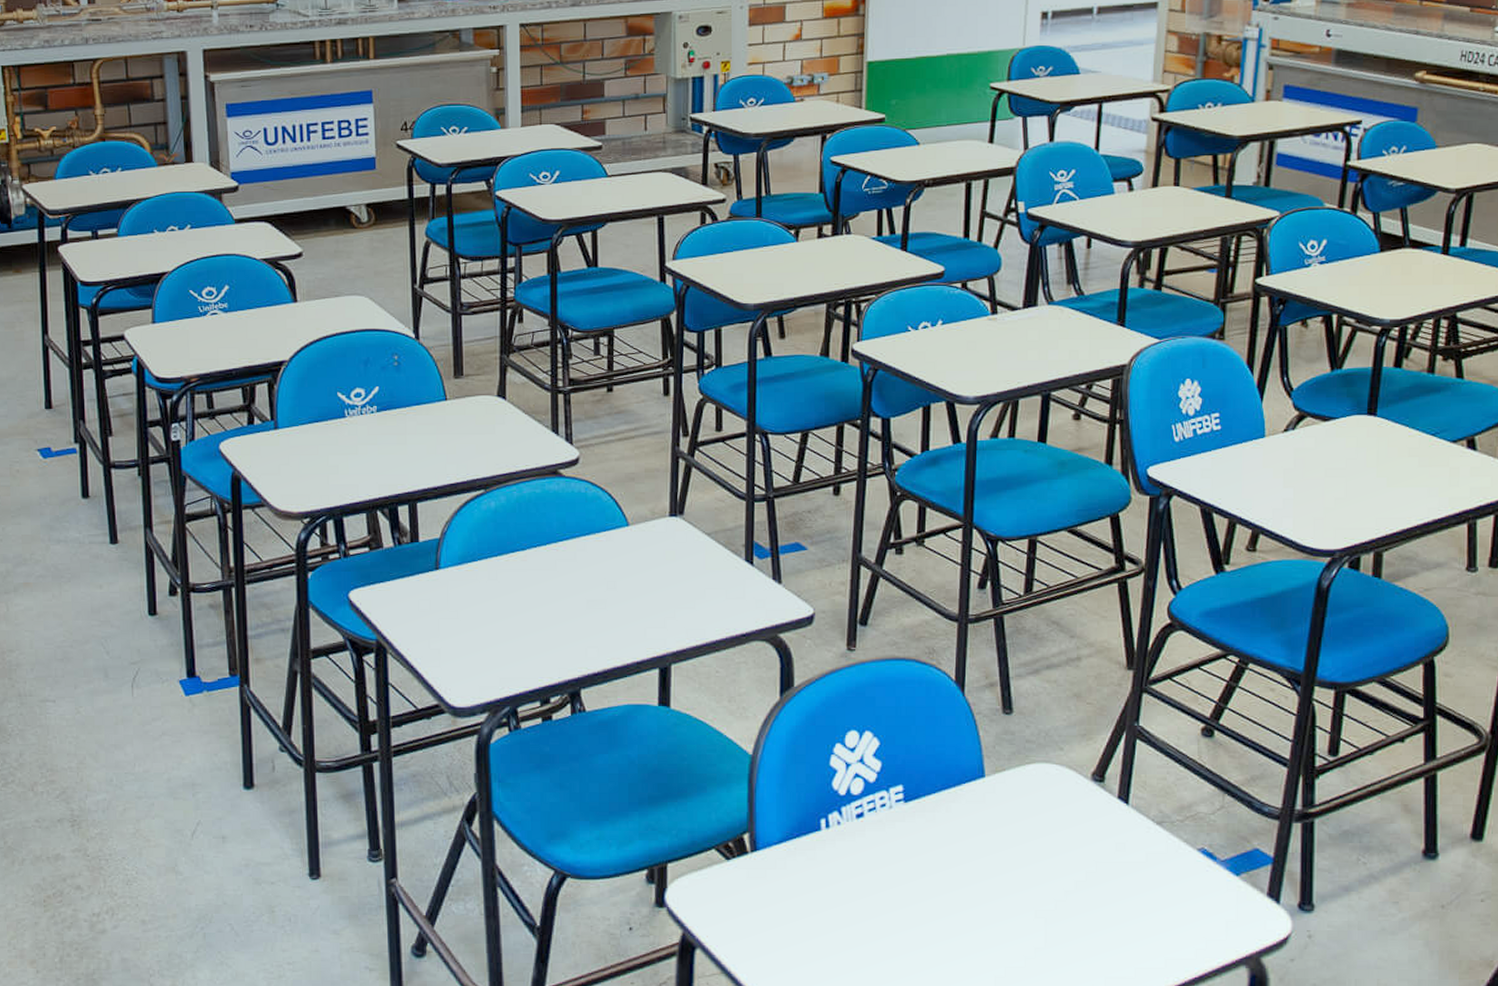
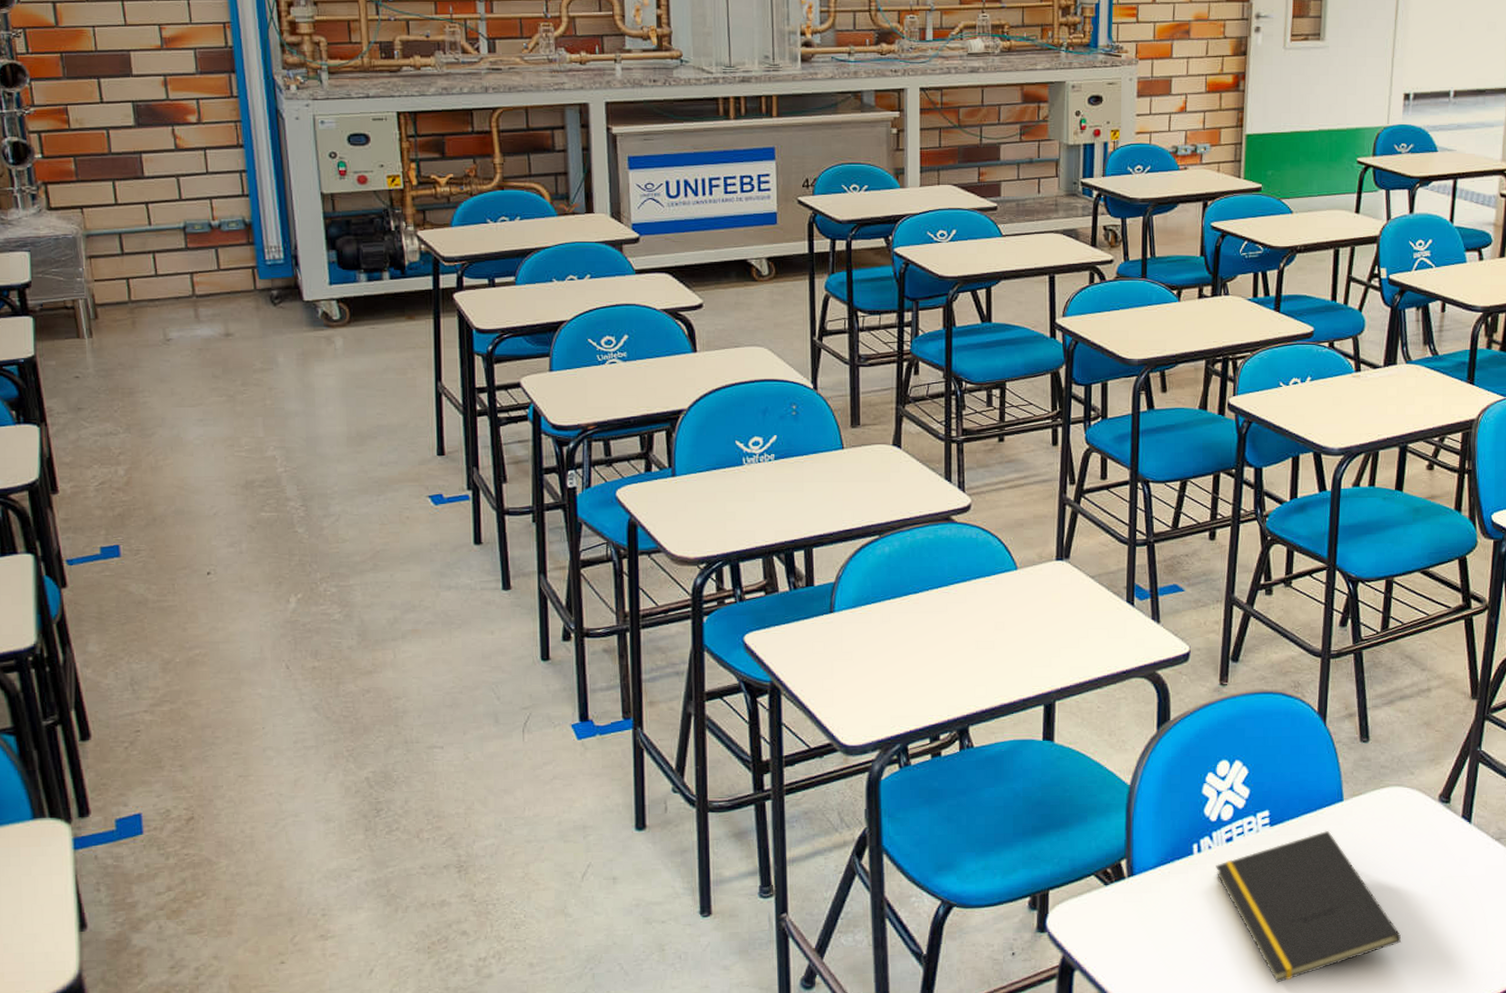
notepad: none [846,808,1052,971] -> present [1216,830,1402,983]

